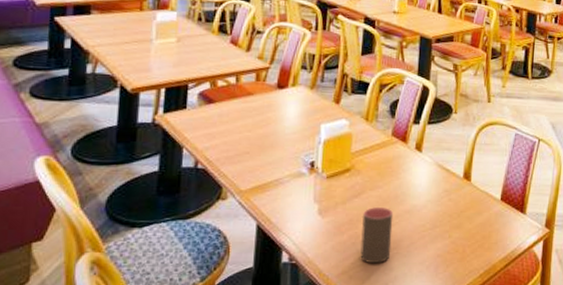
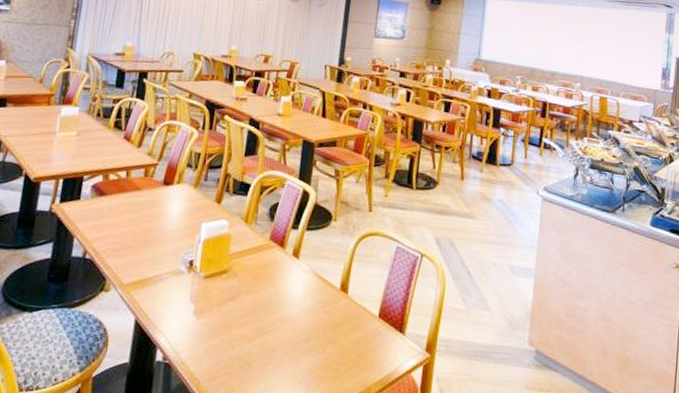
cup: present [360,207,394,264] -> none [232,312,268,373]

